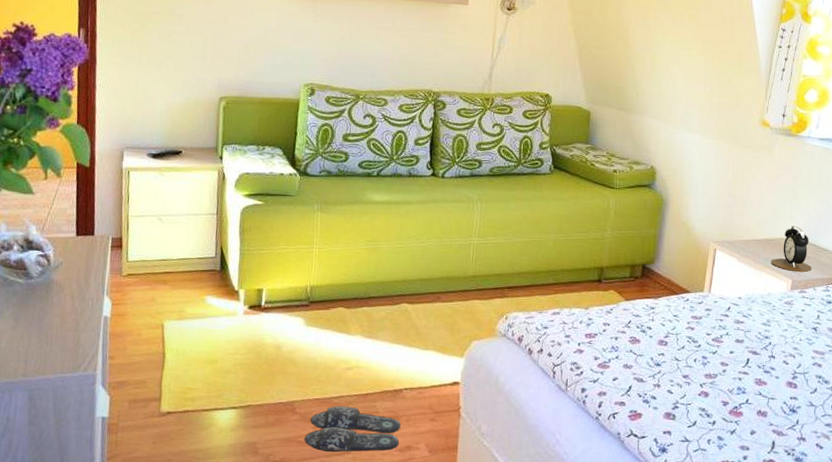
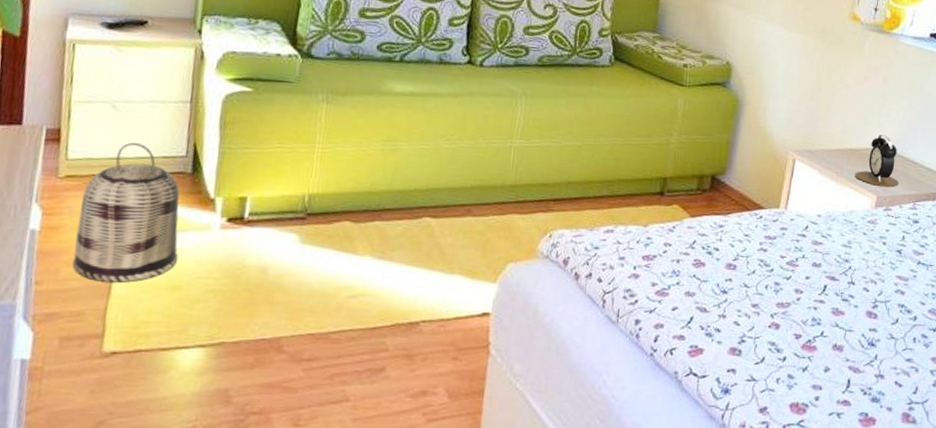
basket: none [135,247,213,358] -> present [72,142,180,283]
slippers: present [305,406,401,452] -> none [292,343,416,399]

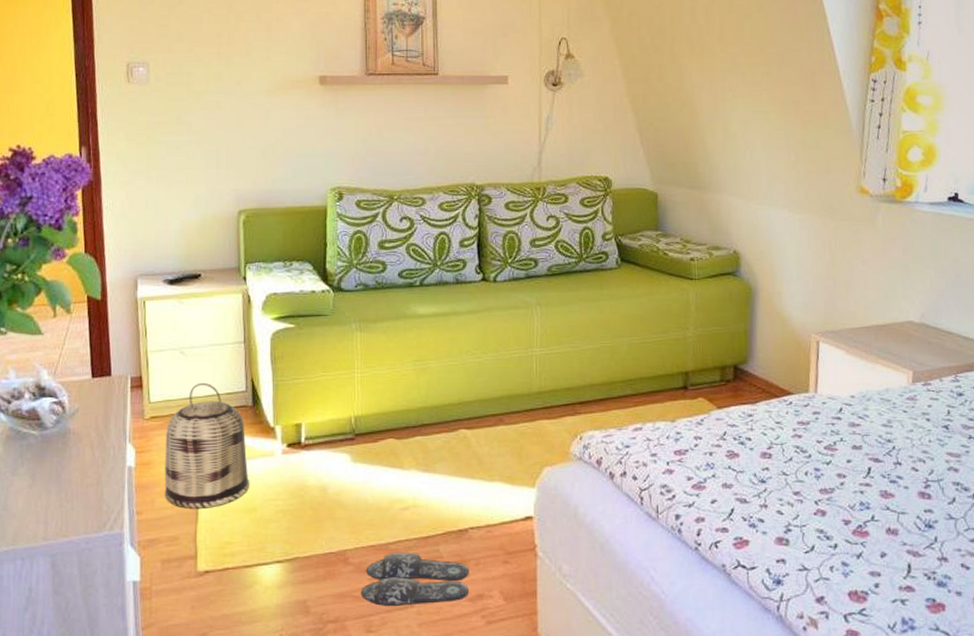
slippers: none [292,343,416,399] -> present [361,553,470,606]
alarm clock: present [855,135,899,187] -> none [885,307,936,361]

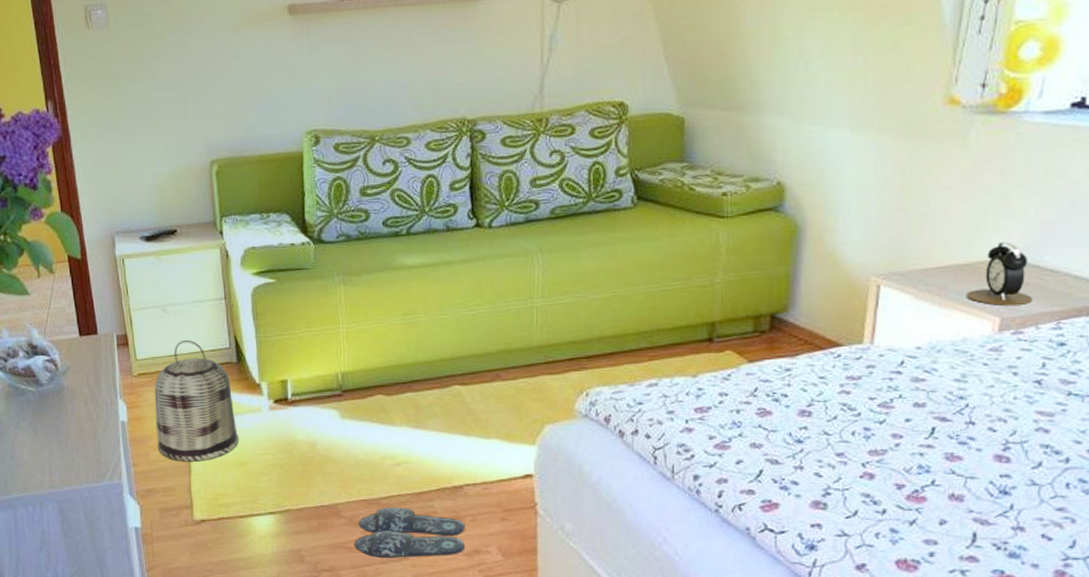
alarm clock: none [885,307,936,361] -> present [966,242,1033,305]

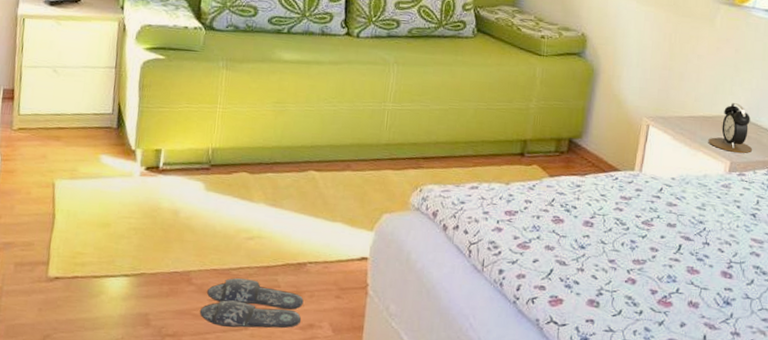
basket: present [154,339,239,462] -> none [24,101,107,219]

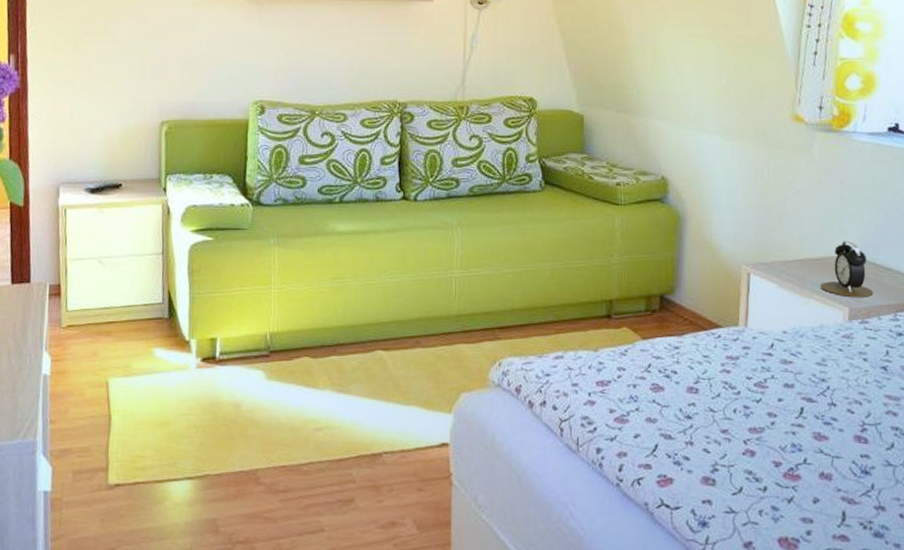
slippers: present [200,278,304,328] -> none [272,474,382,530]

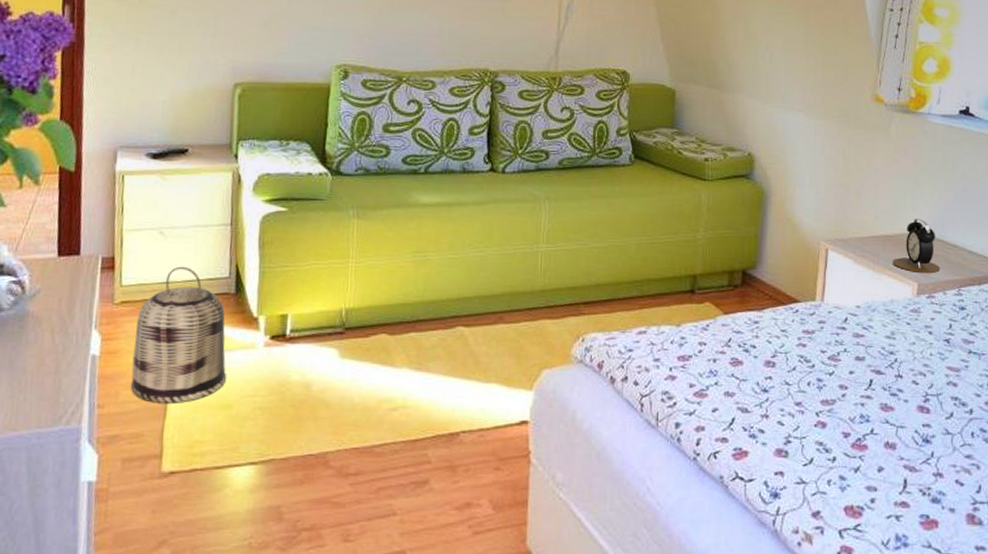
basket: none [78,292,164,421] -> present [130,266,227,403]

